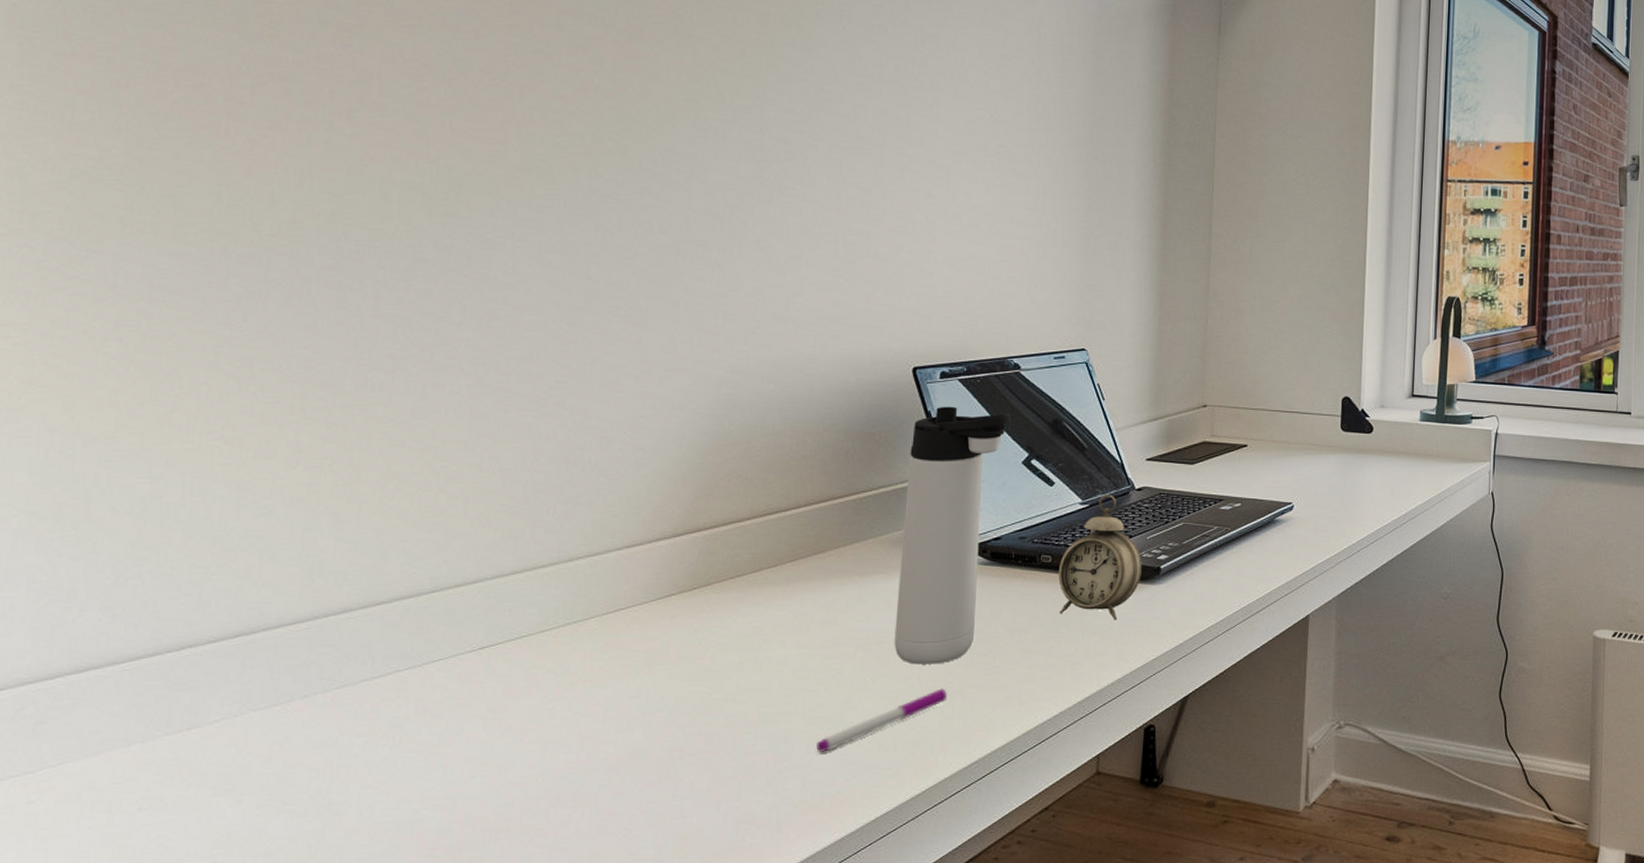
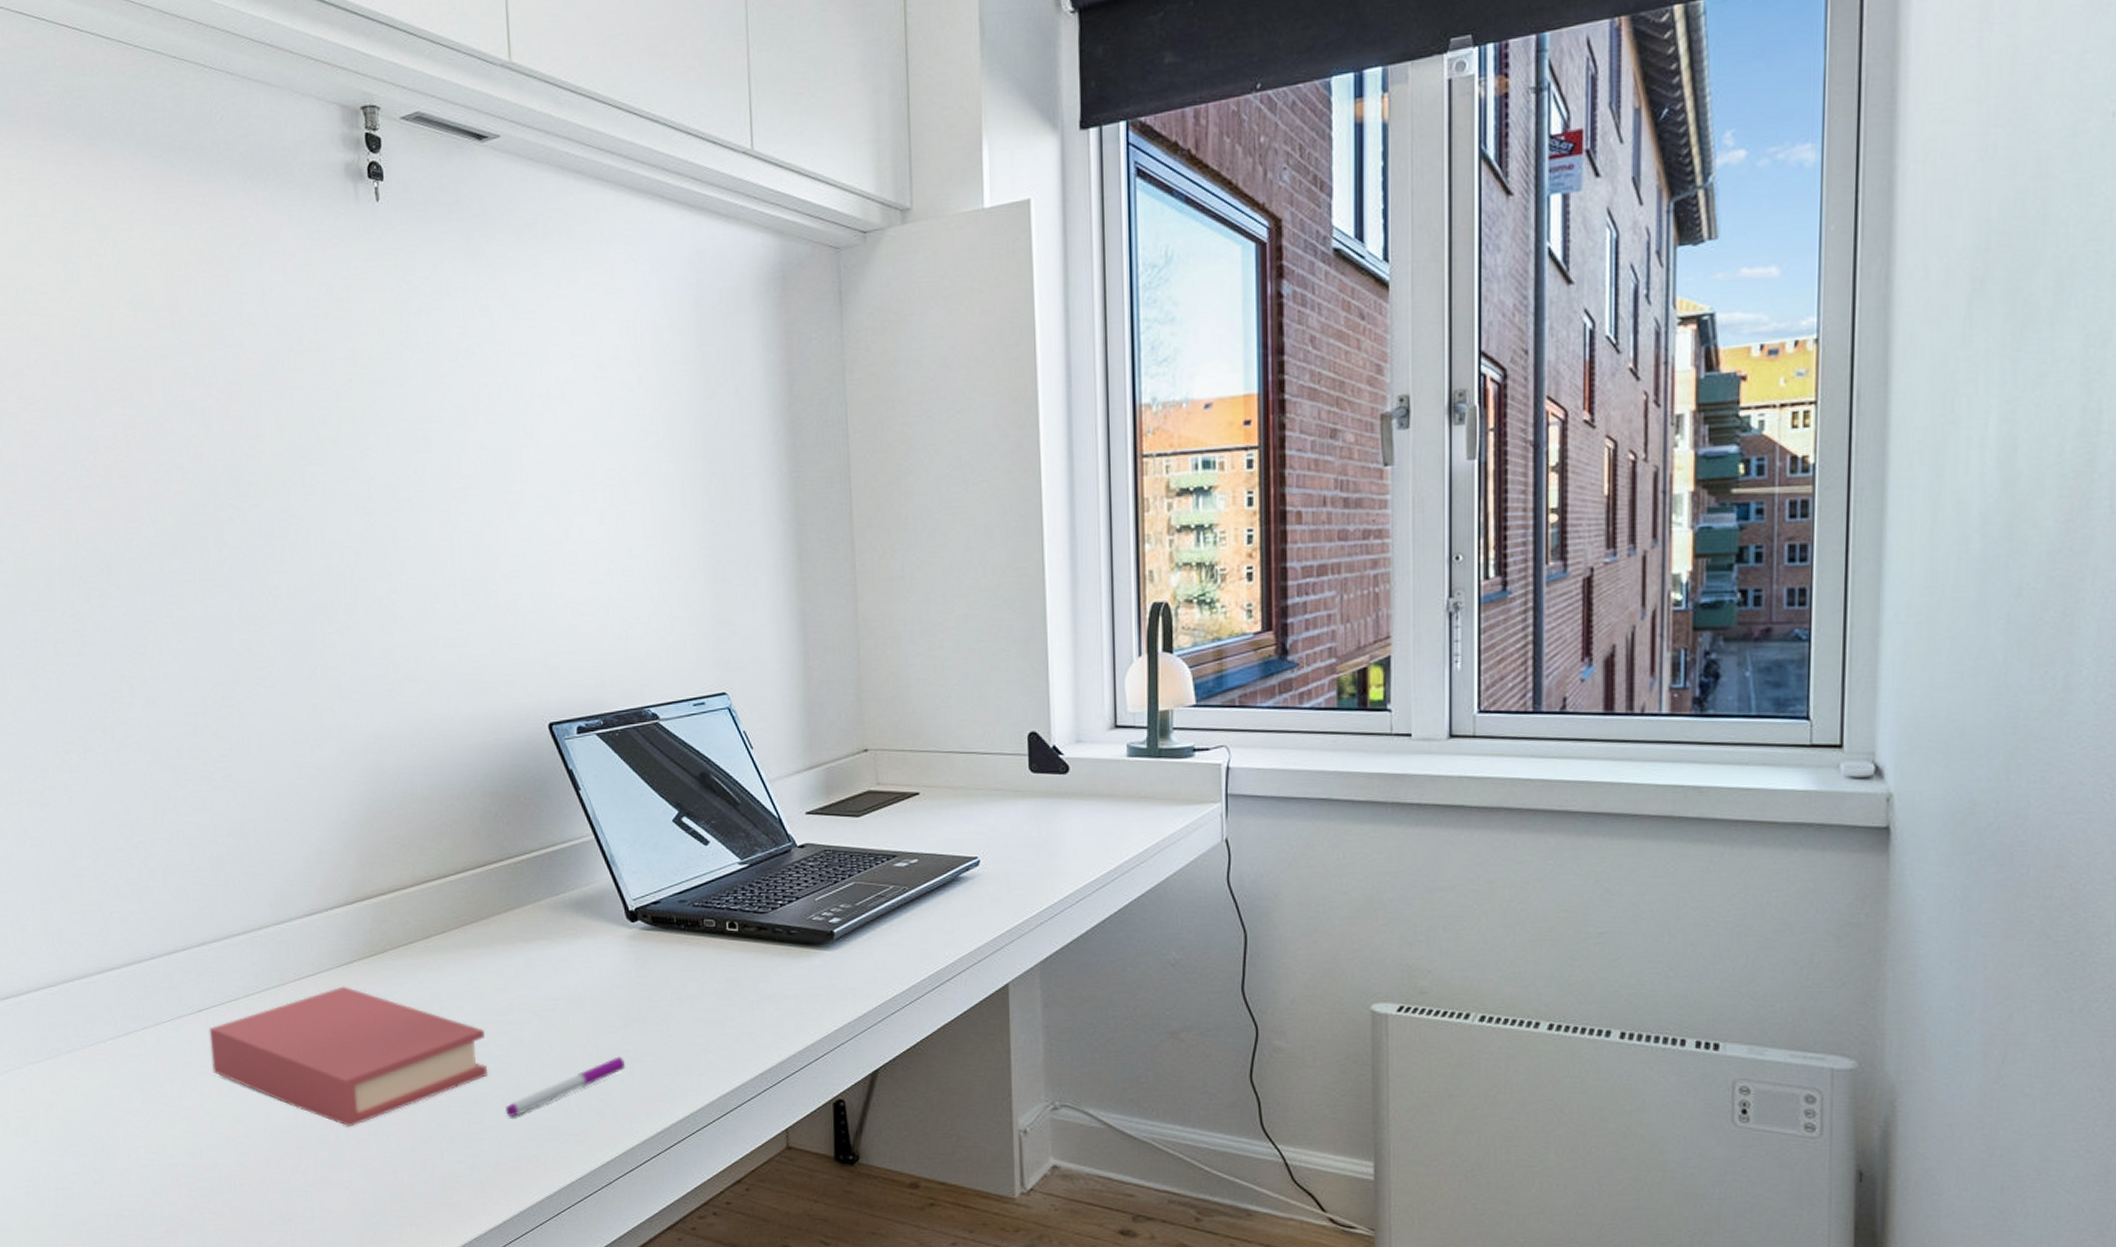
book: none [485,620,805,769] -> present [209,986,487,1126]
thermos bottle: present [894,406,1011,665] -> none [557,763,656,1032]
alarm clock: present [1058,494,1142,620] -> none [724,853,813,988]

